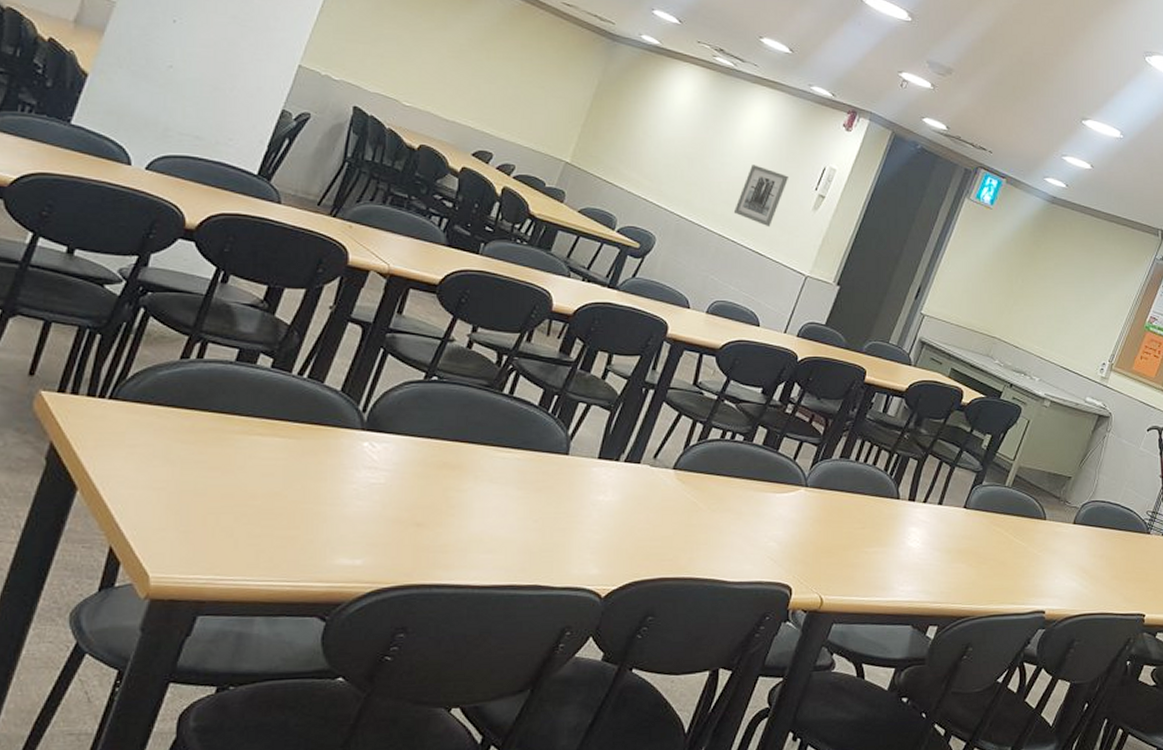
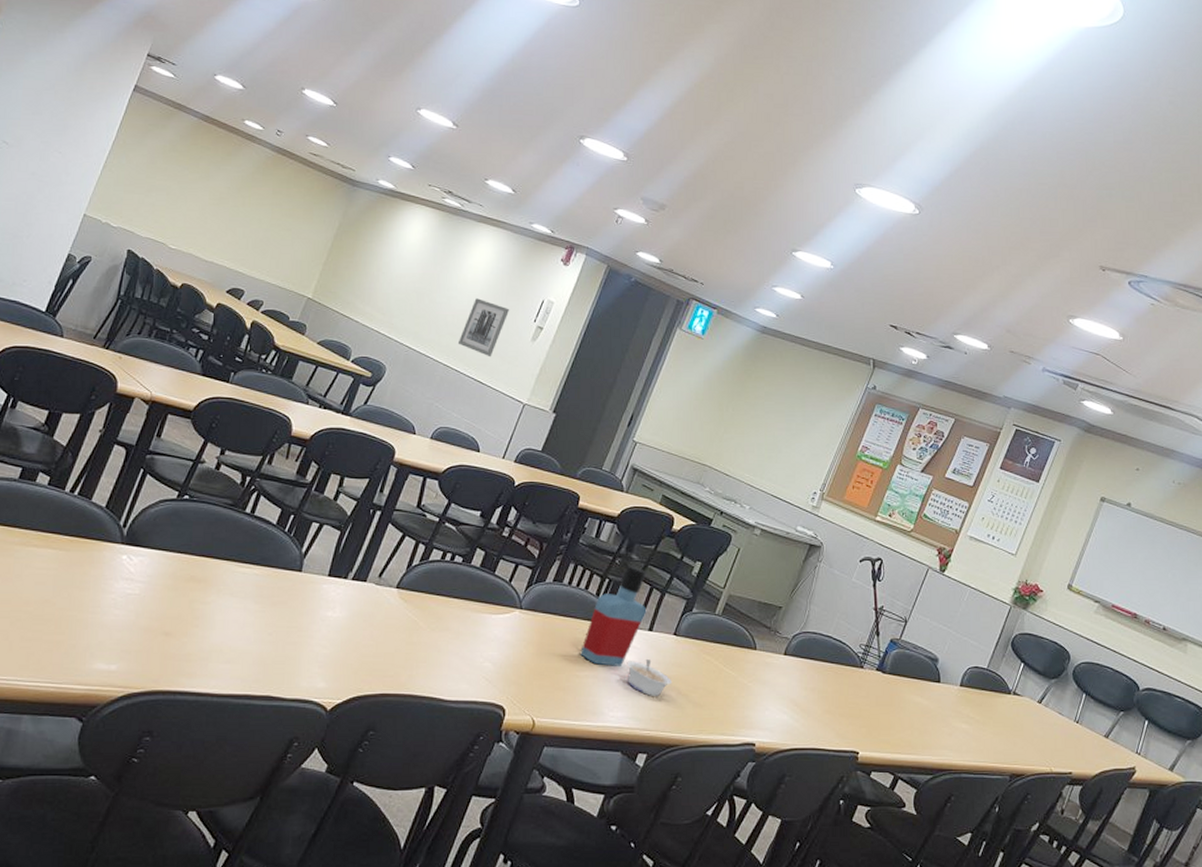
bottle: none [869,439,936,541] -> present [580,564,647,666]
legume: none [916,533,962,570] -> present [627,659,671,697]

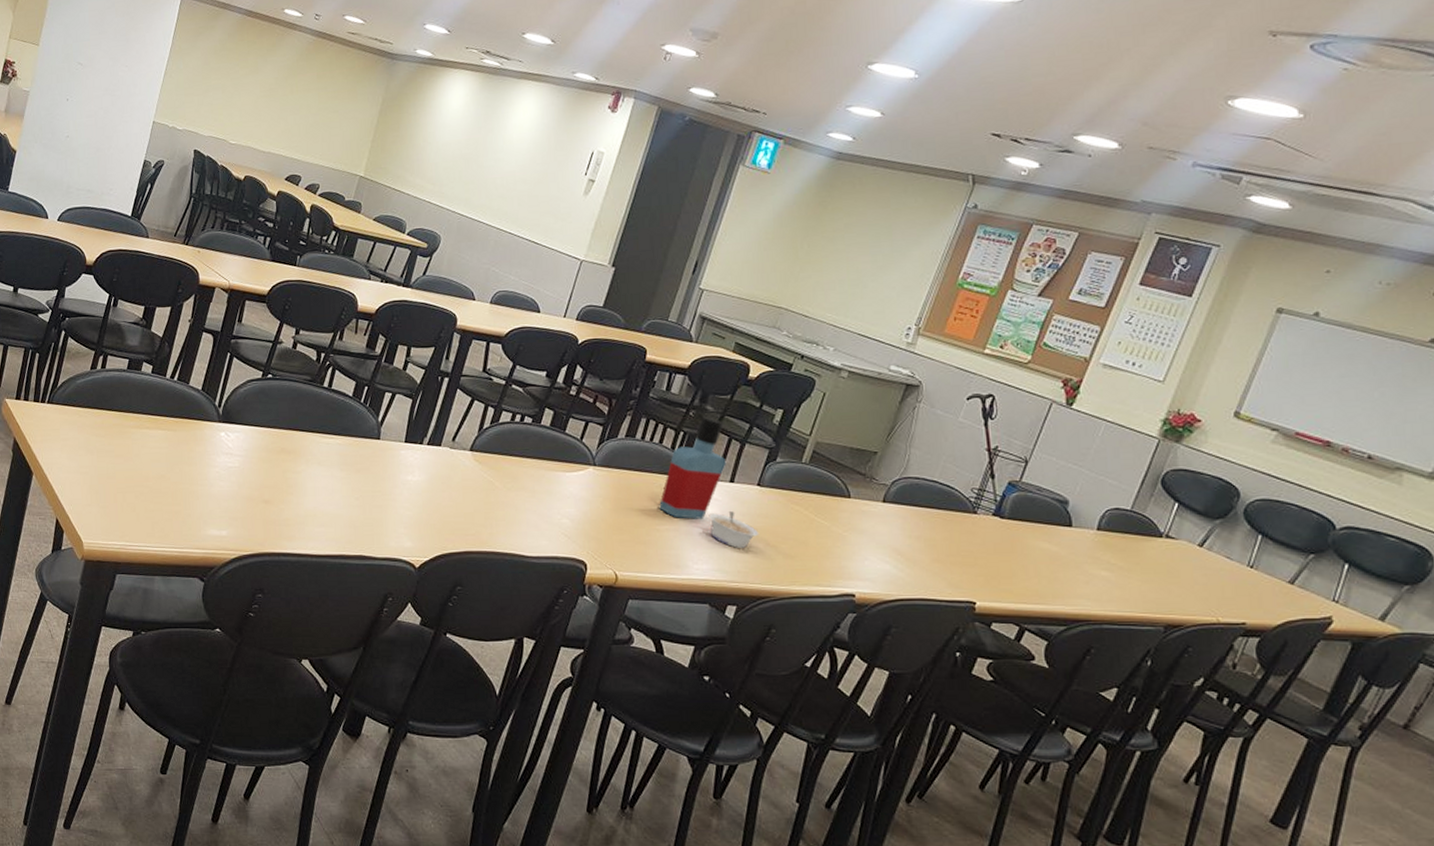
wall art: present [457,298,510,358] -> none [508,157,559,217]

